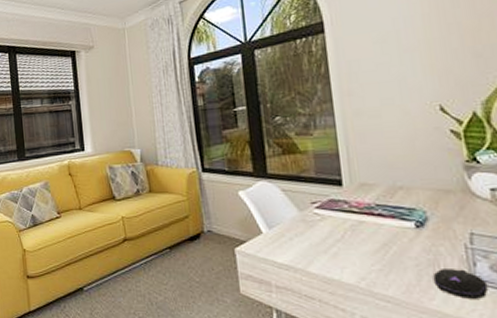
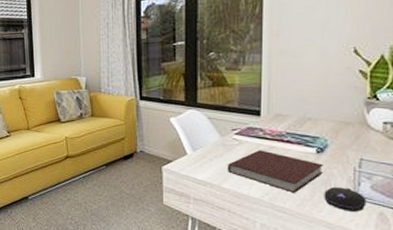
notebook: none [311,226,428,277] -> present [227,150,323,193]

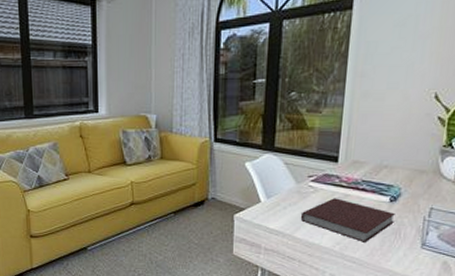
computer mouse: present [324,187,367,212] -> none [392,237,433,261]

